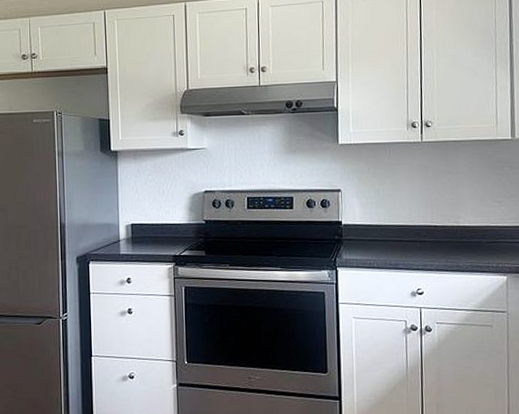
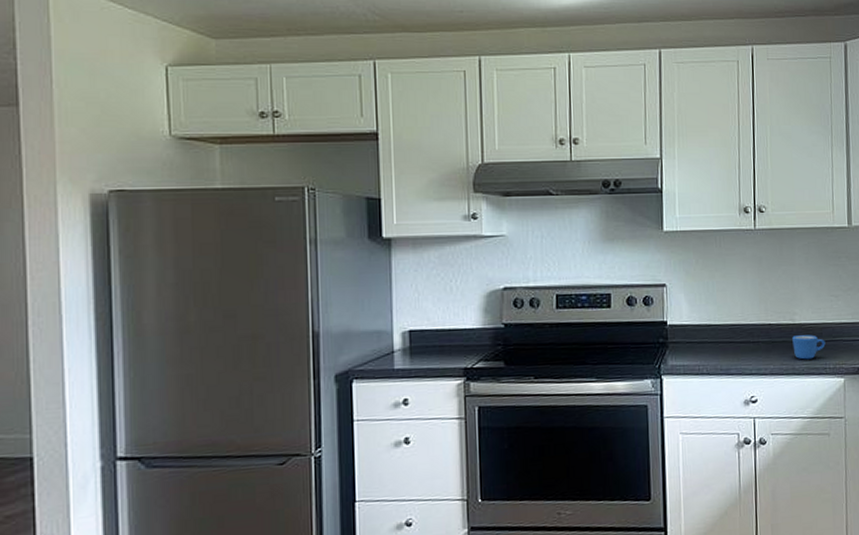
mug: none [456,236,489,259] -> present [792,335,826,360]

